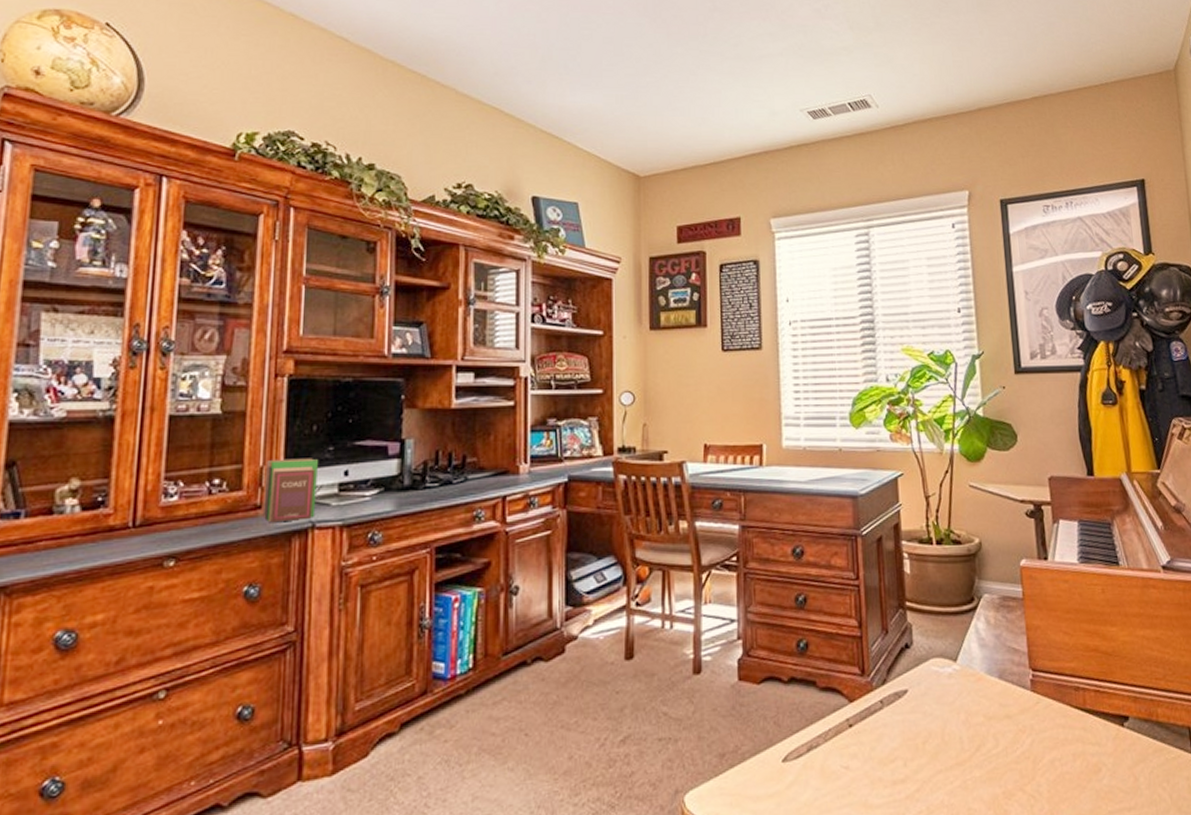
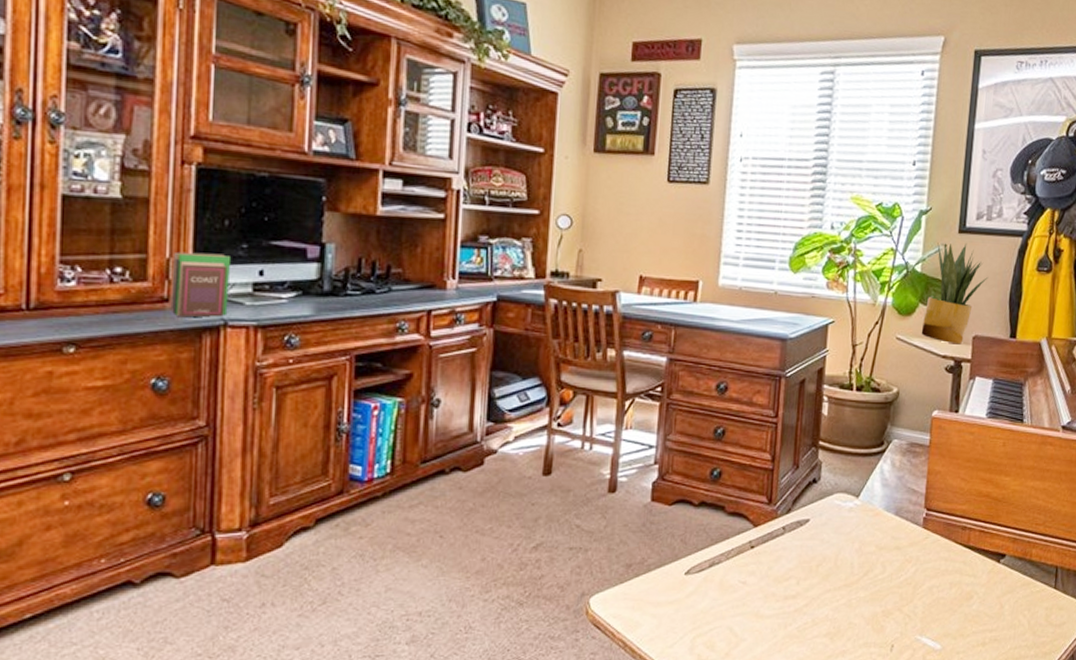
planter: none [993,382,1054,487] -> present [921,242,989,345]

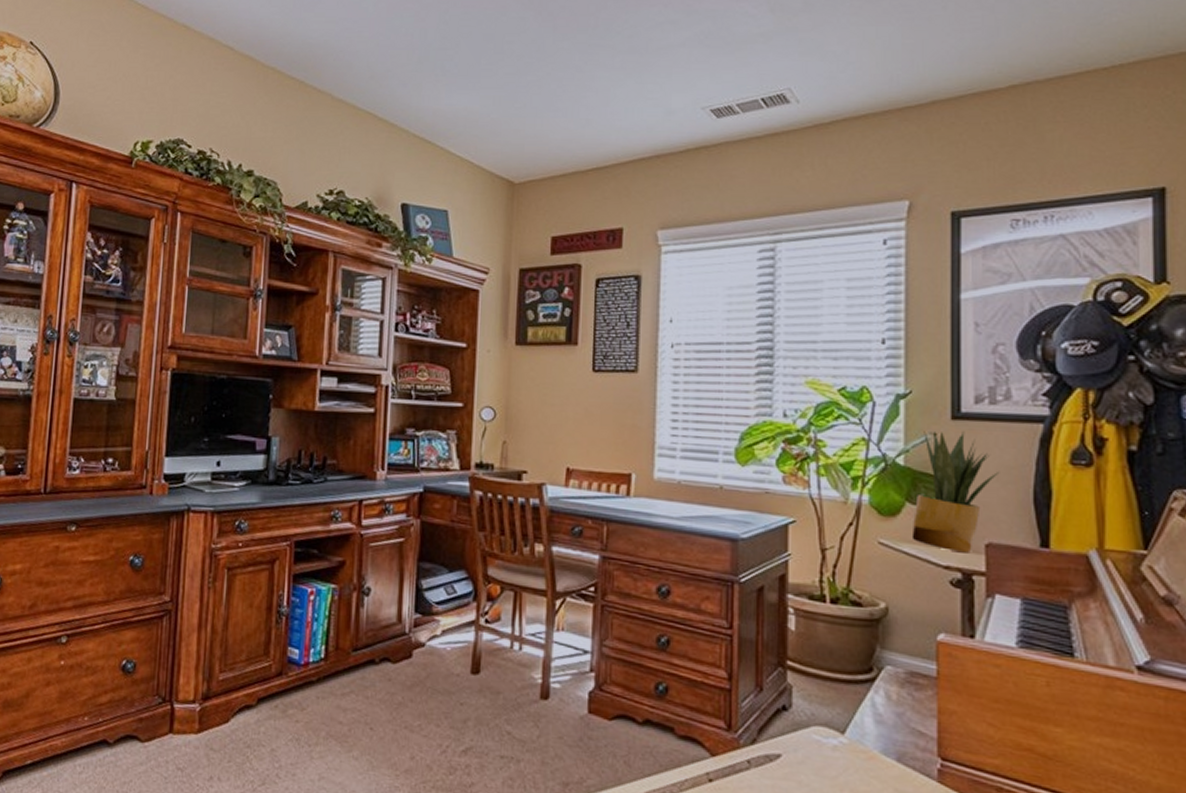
books: present [170,251,230,318] -> none [147,445,194,503]

